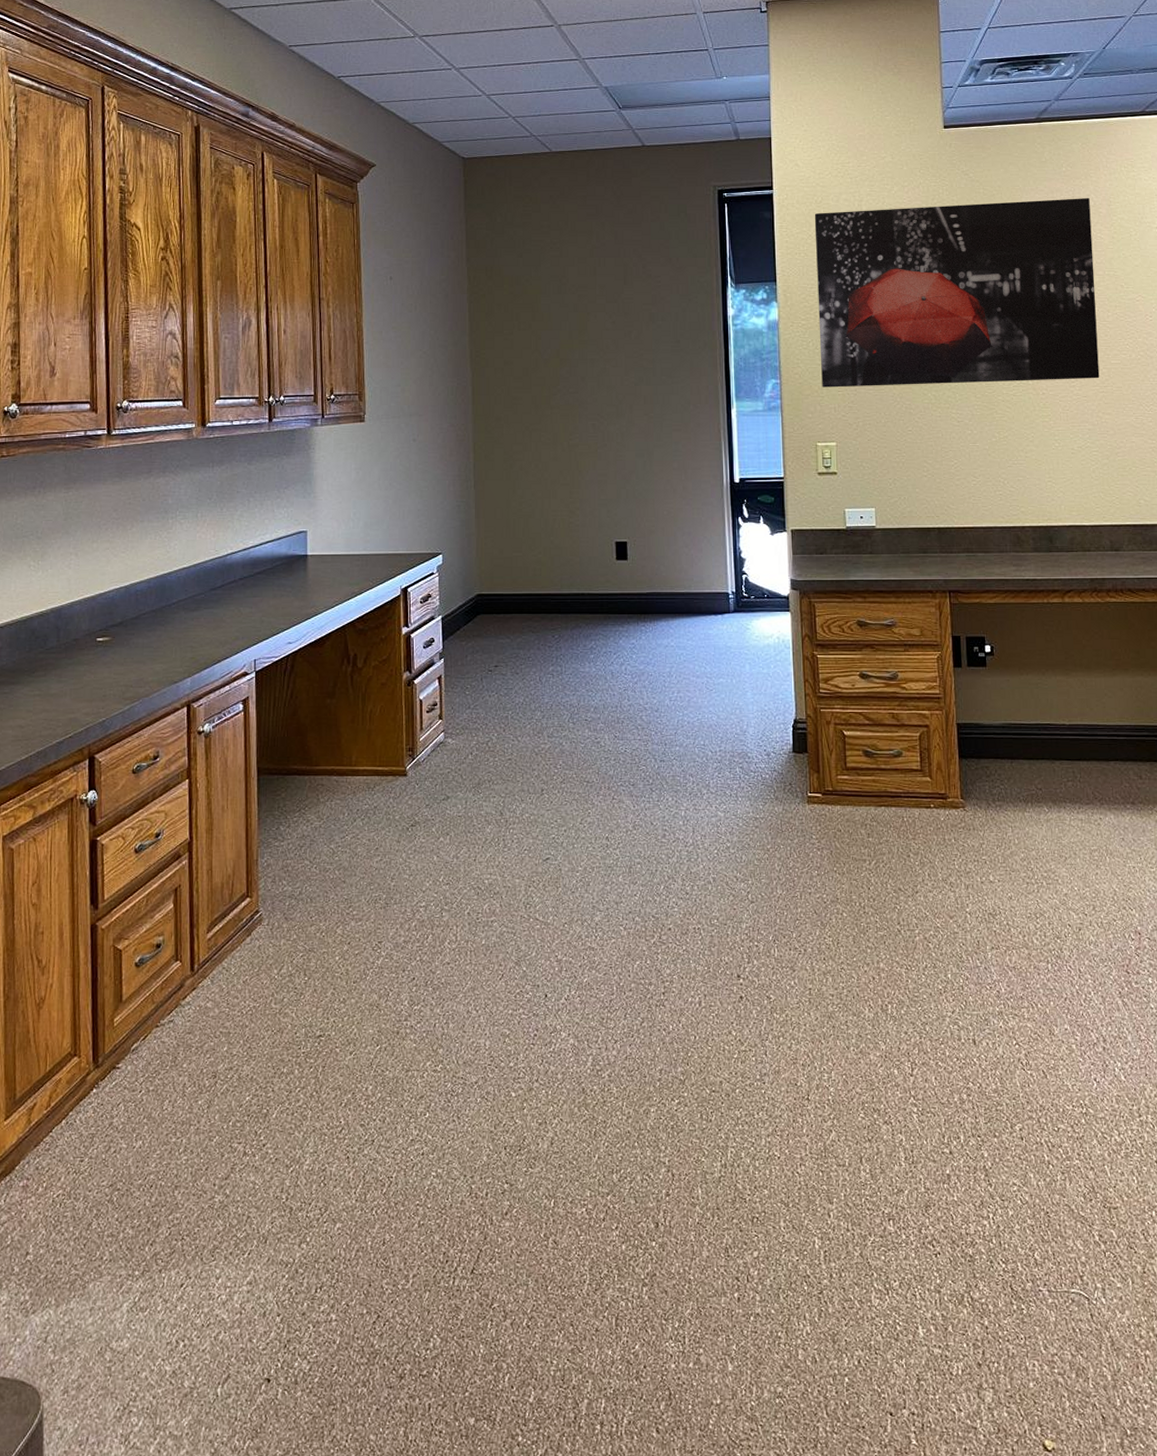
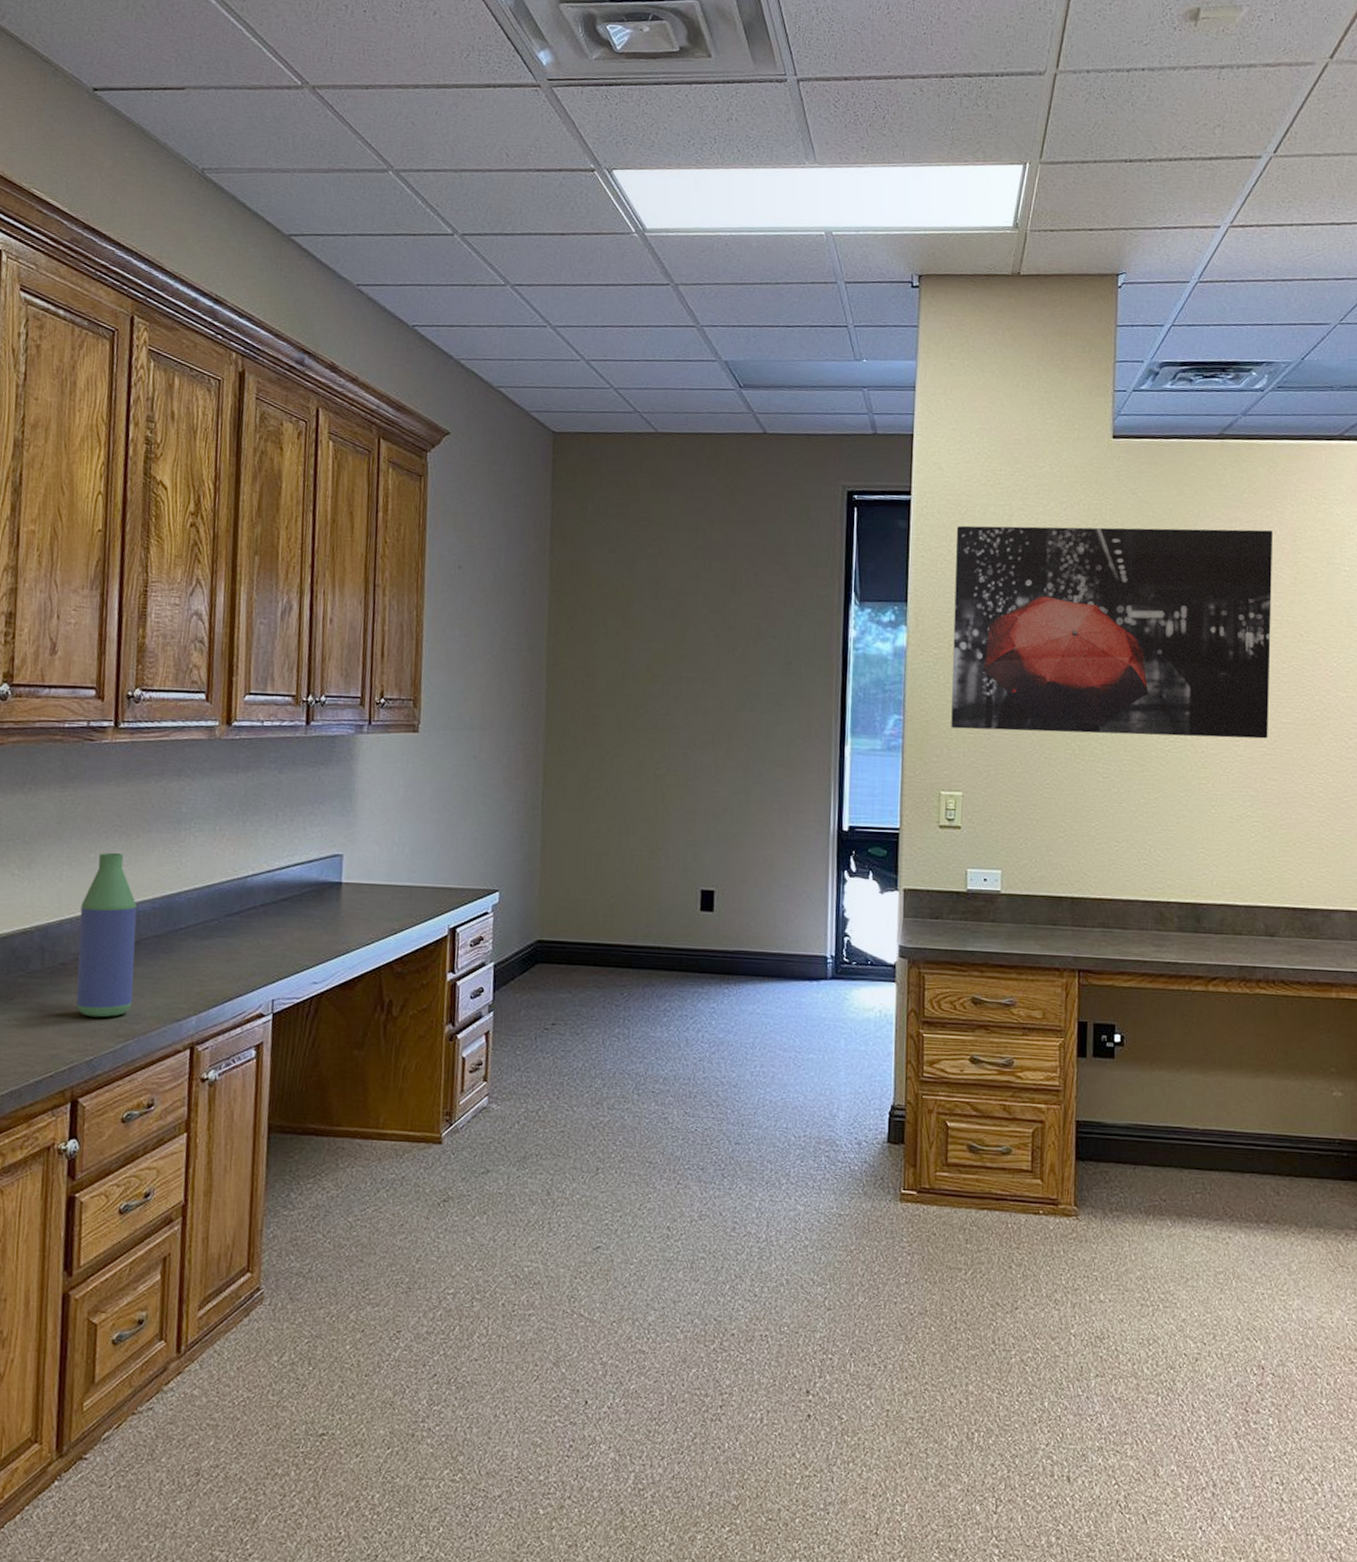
bottle: none [87,541,136,684] -> present [76,852,137,1018]

